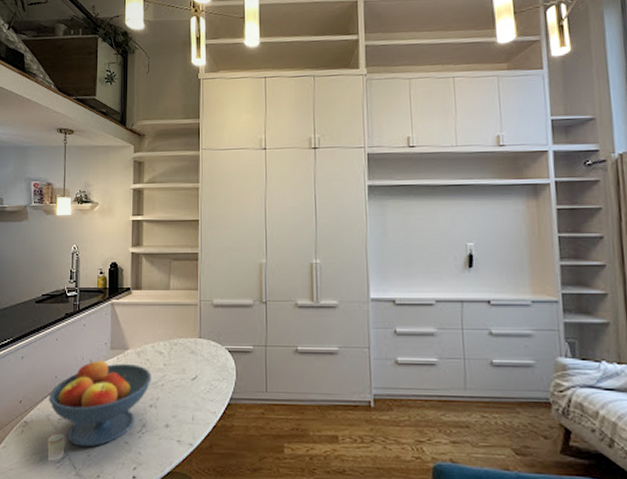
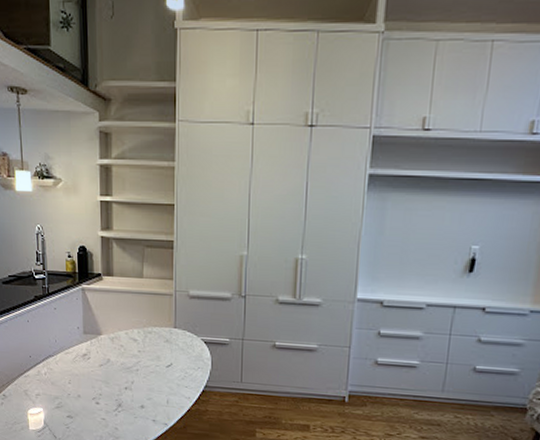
fruit bowl: present [49,359,152,448] -> none [25,342,126,421]

